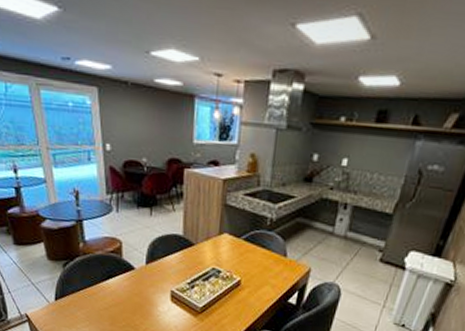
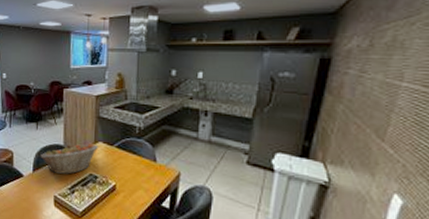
fruit basket: none [155,233,223,268] -> present [40,143,98,174]

